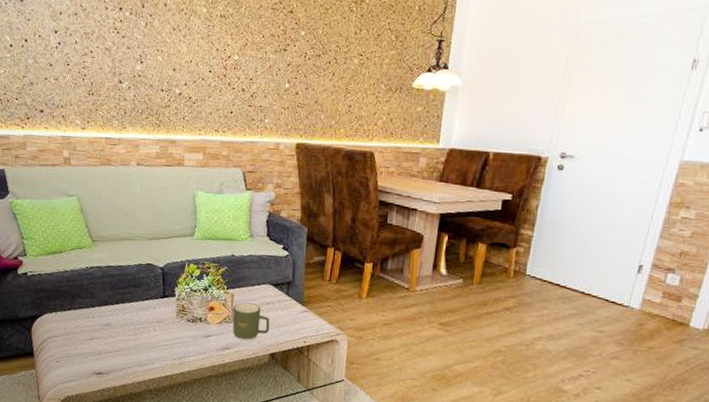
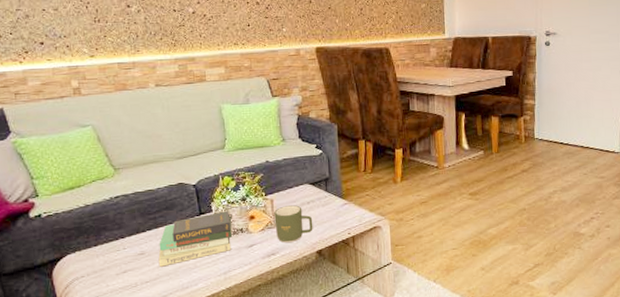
books: none [122,298,193,341] -> present [158,211,233,267]

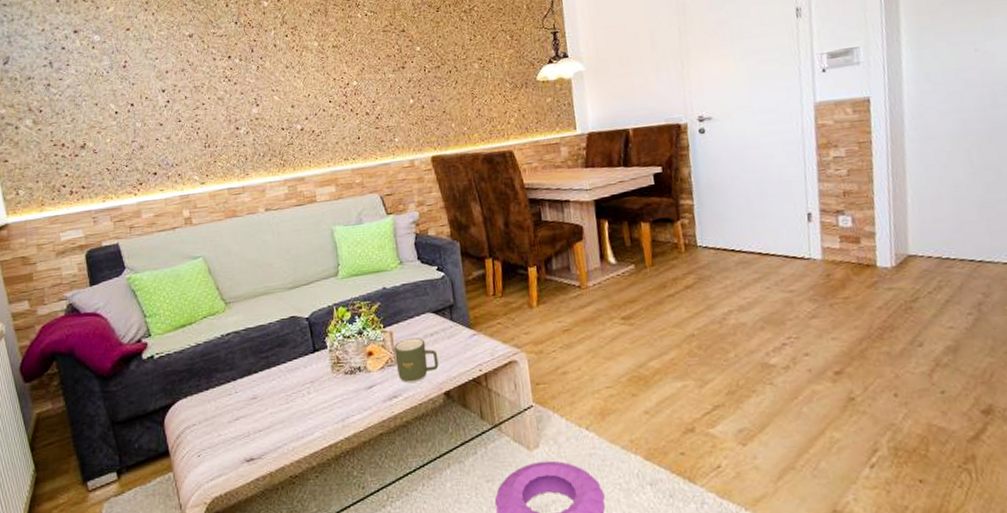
books: present [158,211,233,267] -> none [271,346,350,413]

